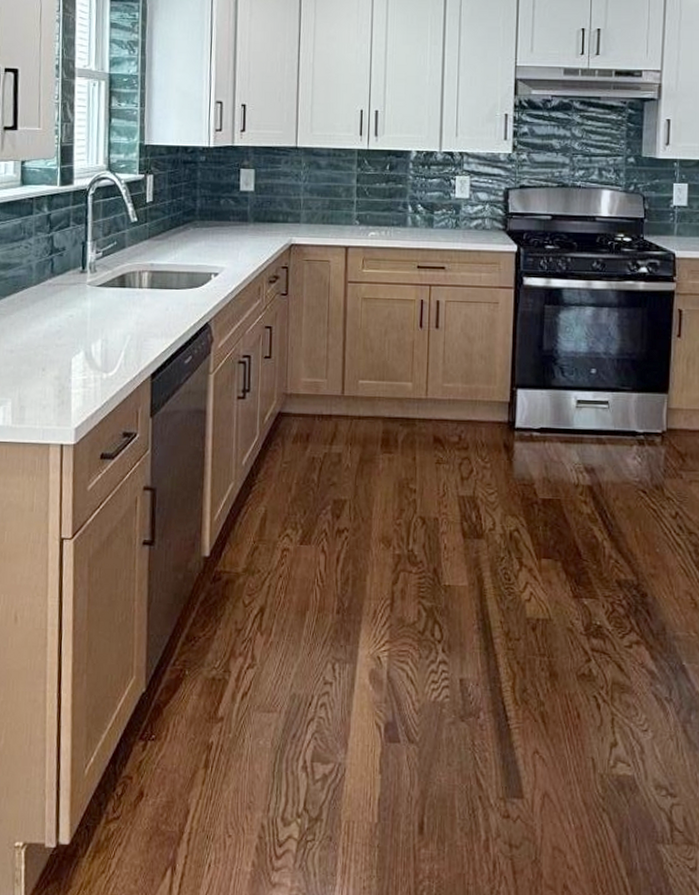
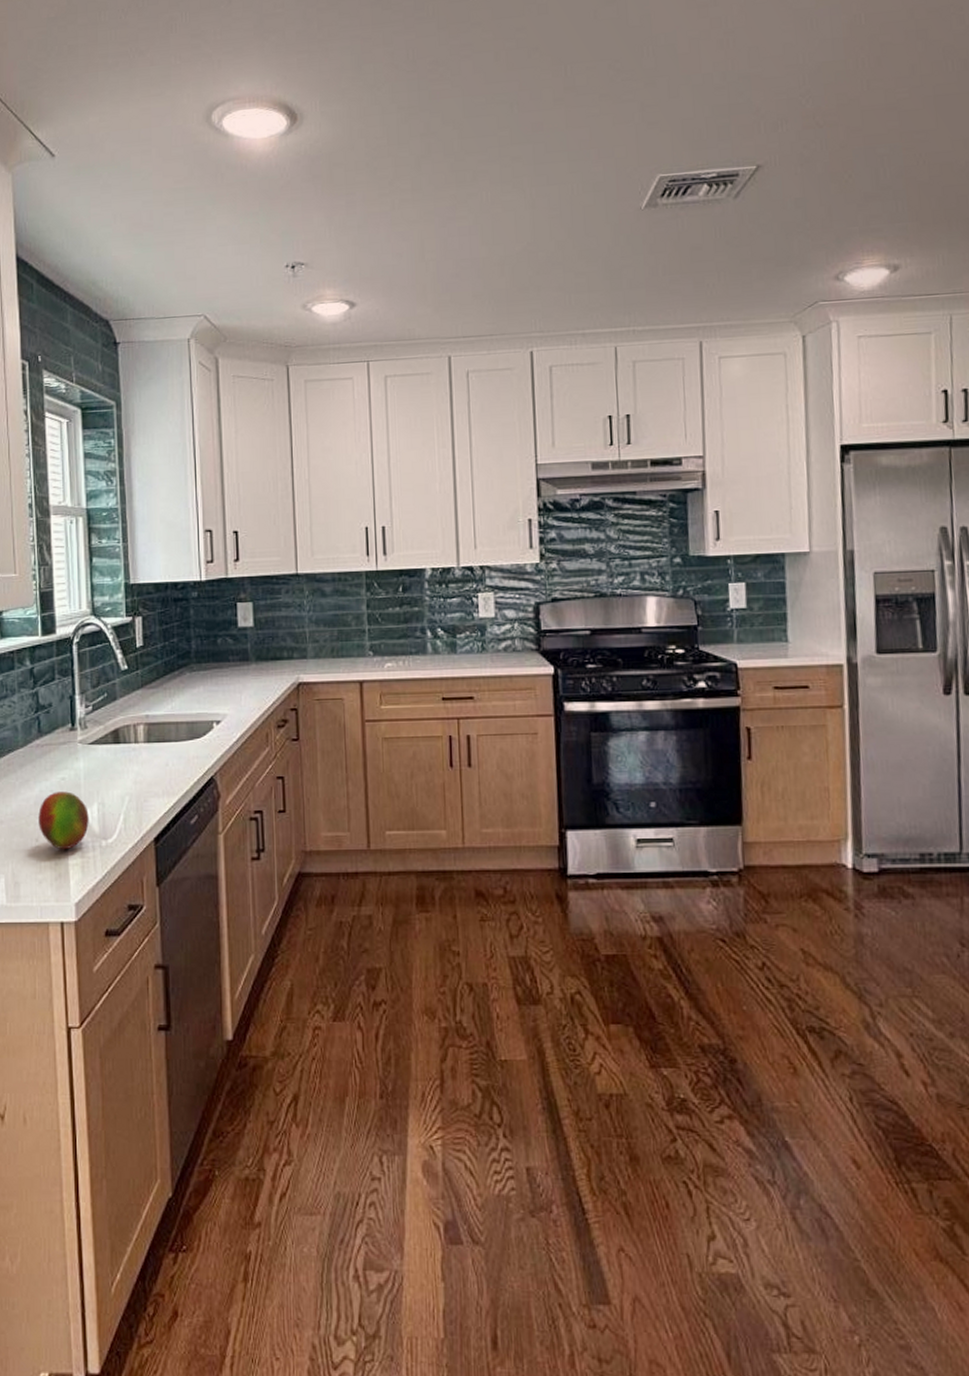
fruit: none [46,327,93,380] -> present [38,791,89,850]

